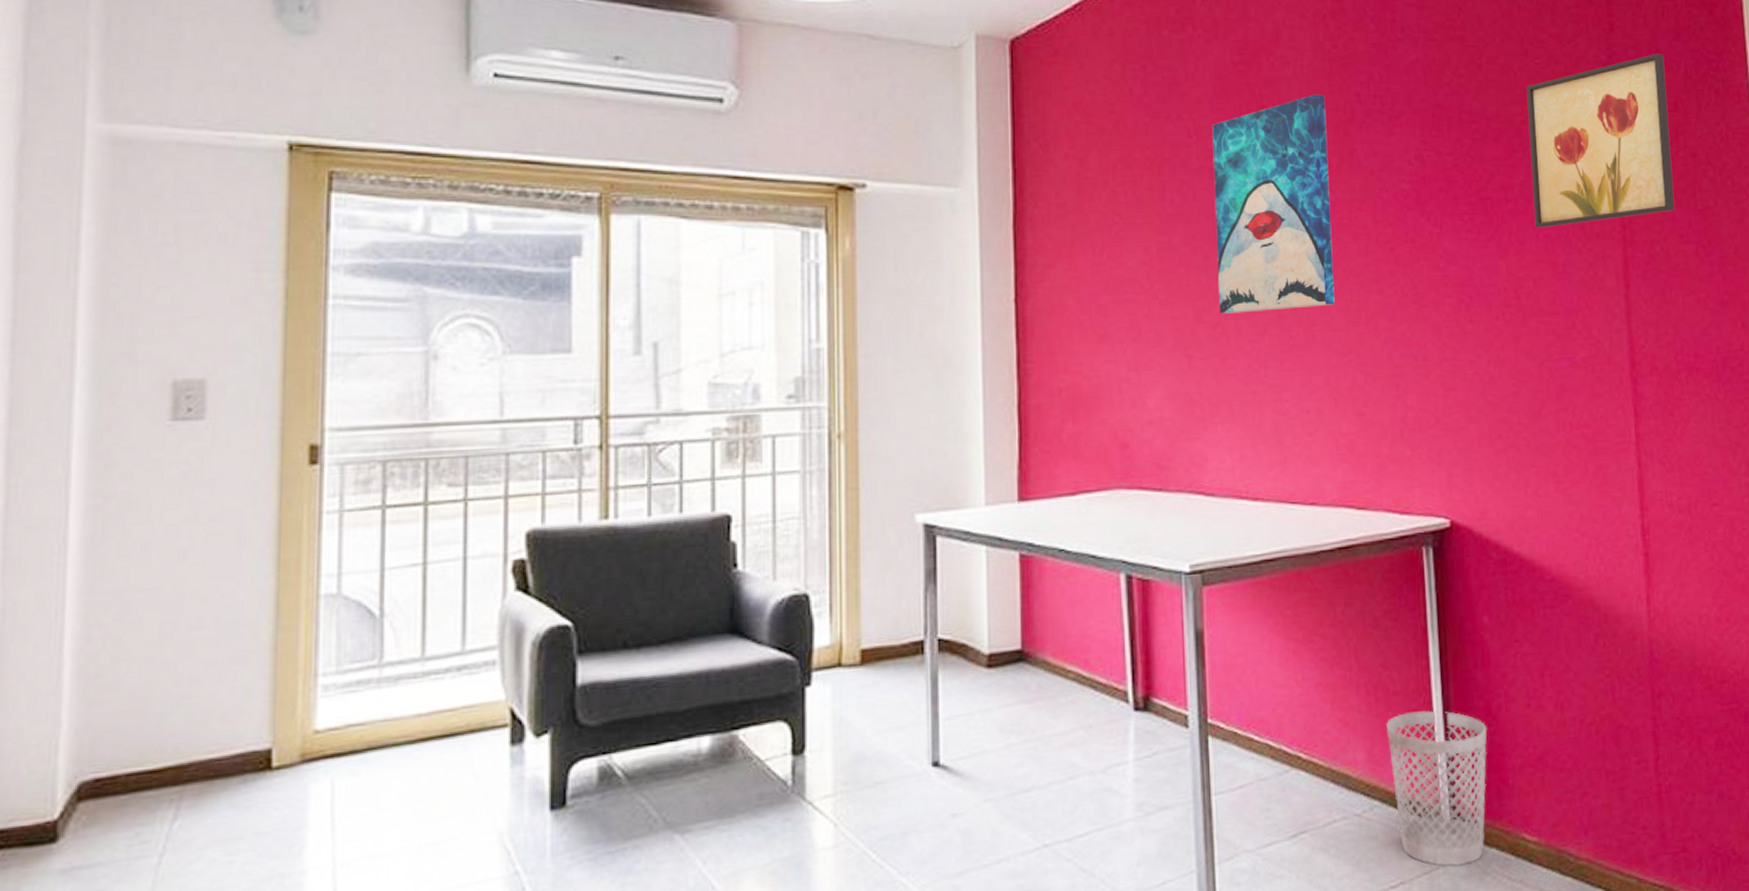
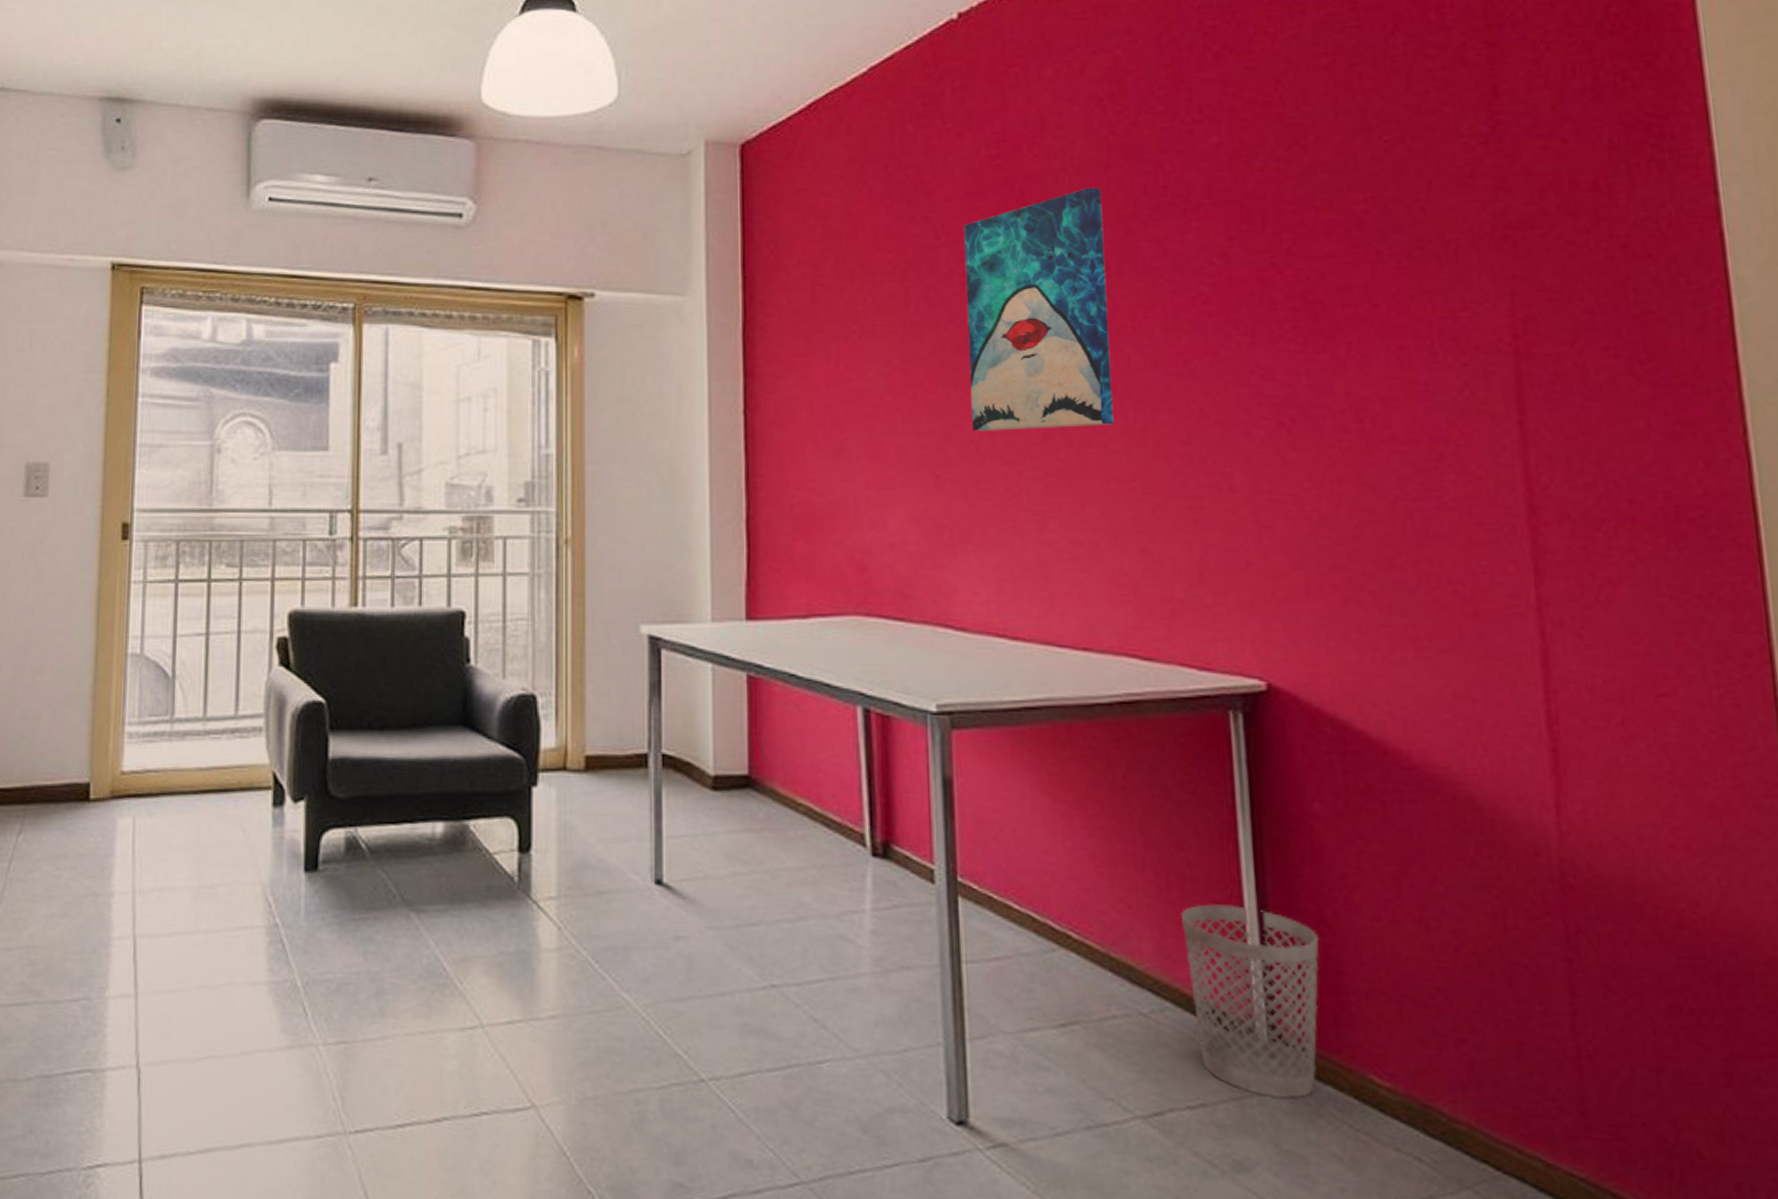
wall art: present [1526,54,1675,228] -> none [1370,120,1595,339]

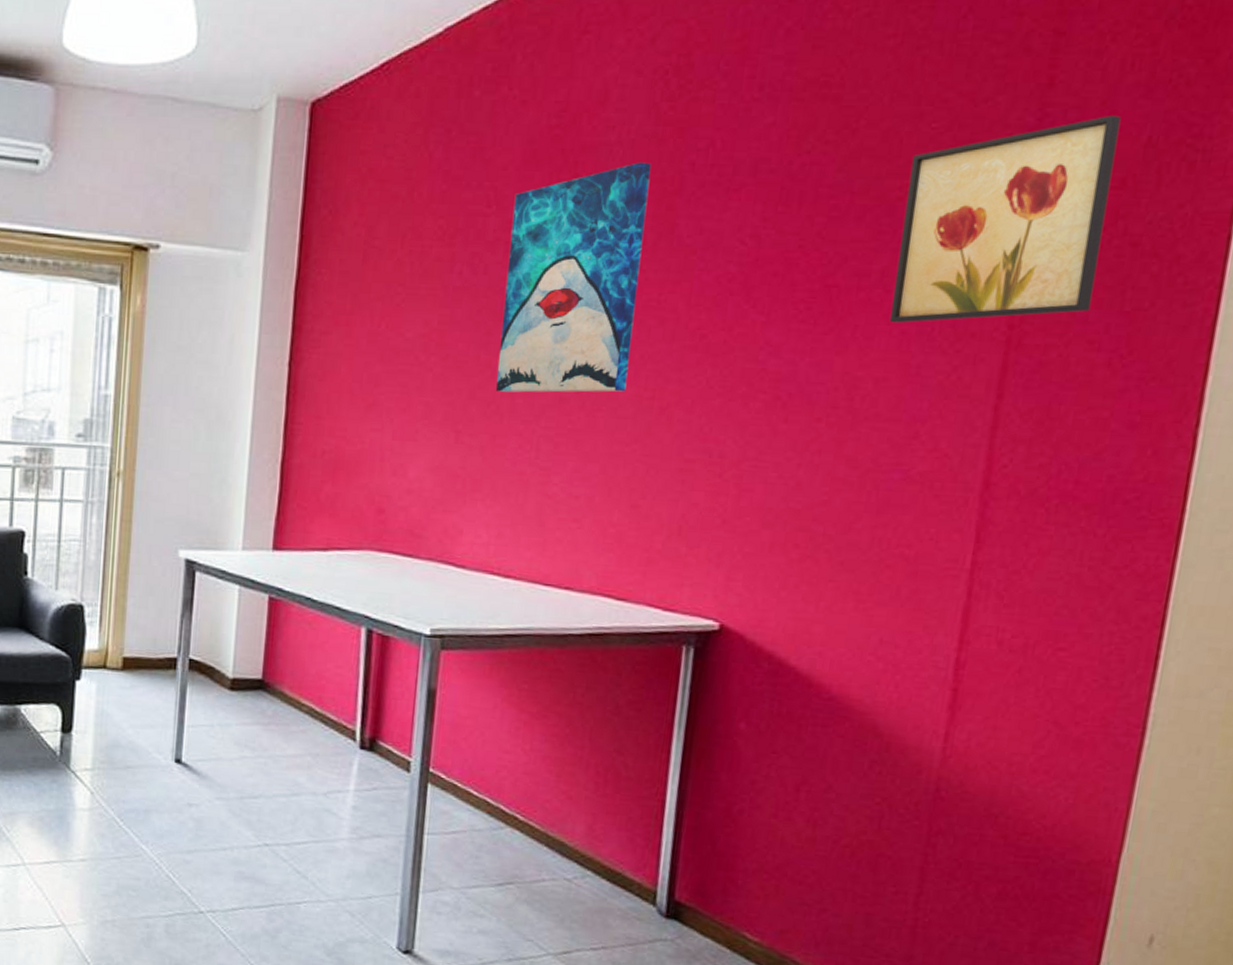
wastebasket: present [1182,904,1319,1100] -> none [609,798,723,947]
wall art: none [1370,120,1595,339] -> present [889,116,1122,324]

